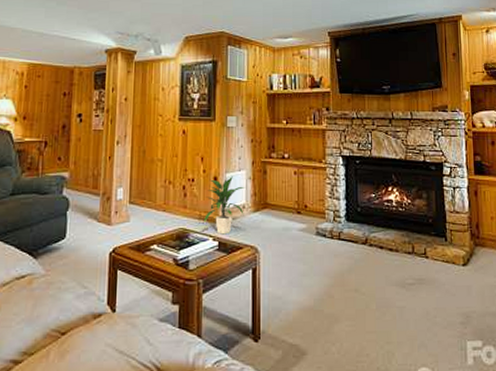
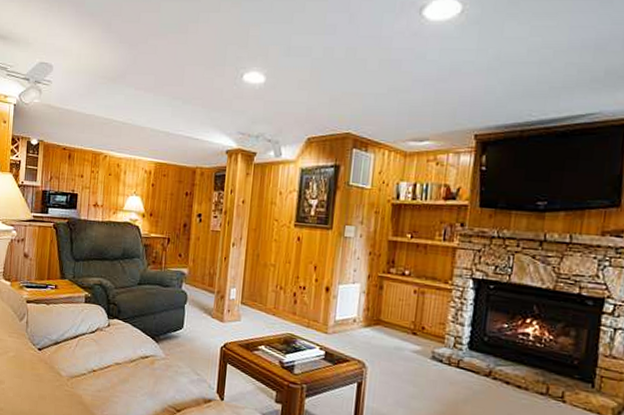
indoor plant: present [204,175,246,235] -> none [312,287,359,346]

